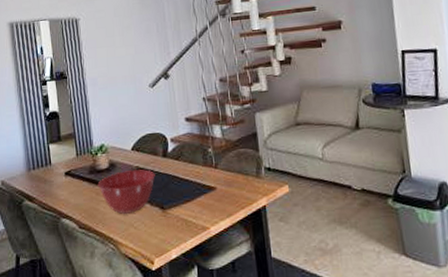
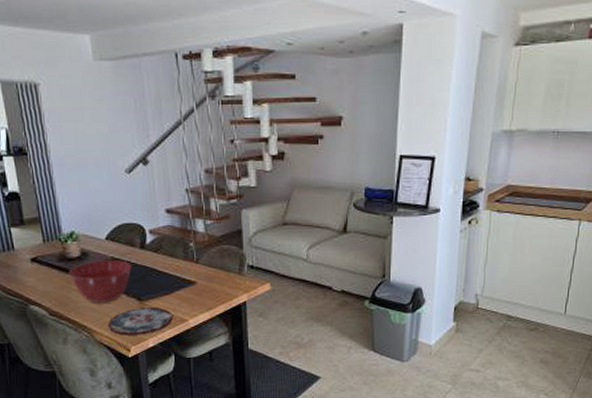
plate: none [132,215,195,247] -> present [107,306,173,335]

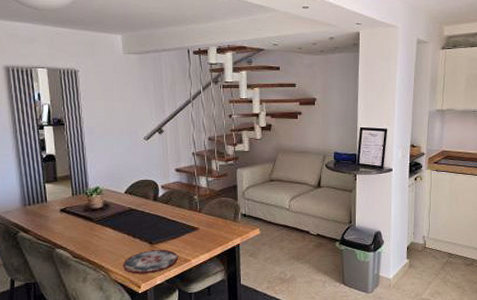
mixing bowl: present [68,259,132,303] -> none [91,209,146,247]

